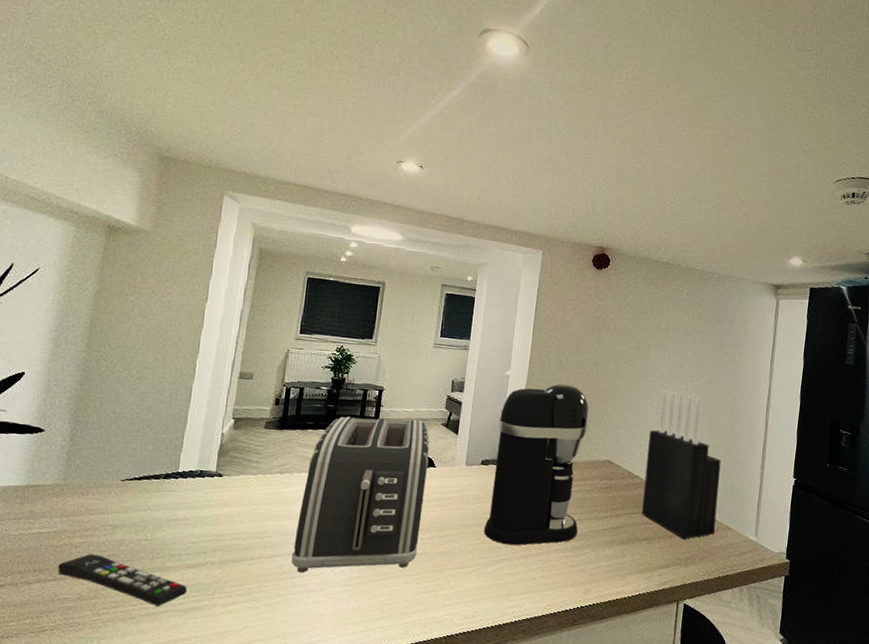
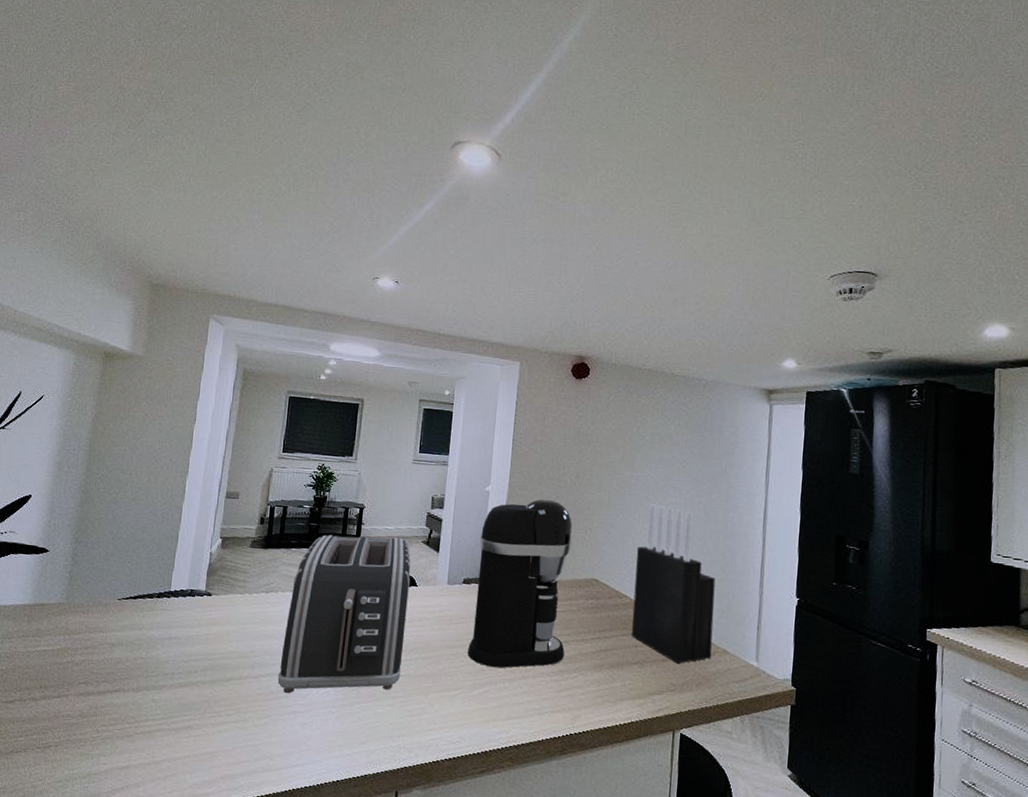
remote control: present [58,553,188,606] -> none [61,671,180,725]

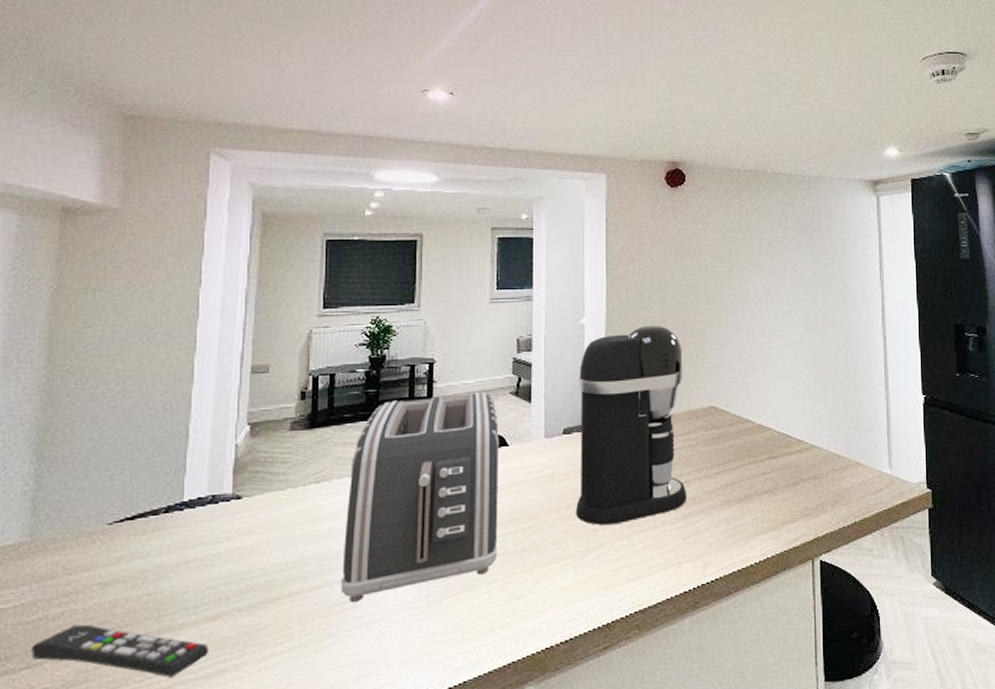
remote control: none [61,671,180,725] -> present [31,624,210,678]
knife block: present [631,504,716,665] -> none [754,316,844,486]

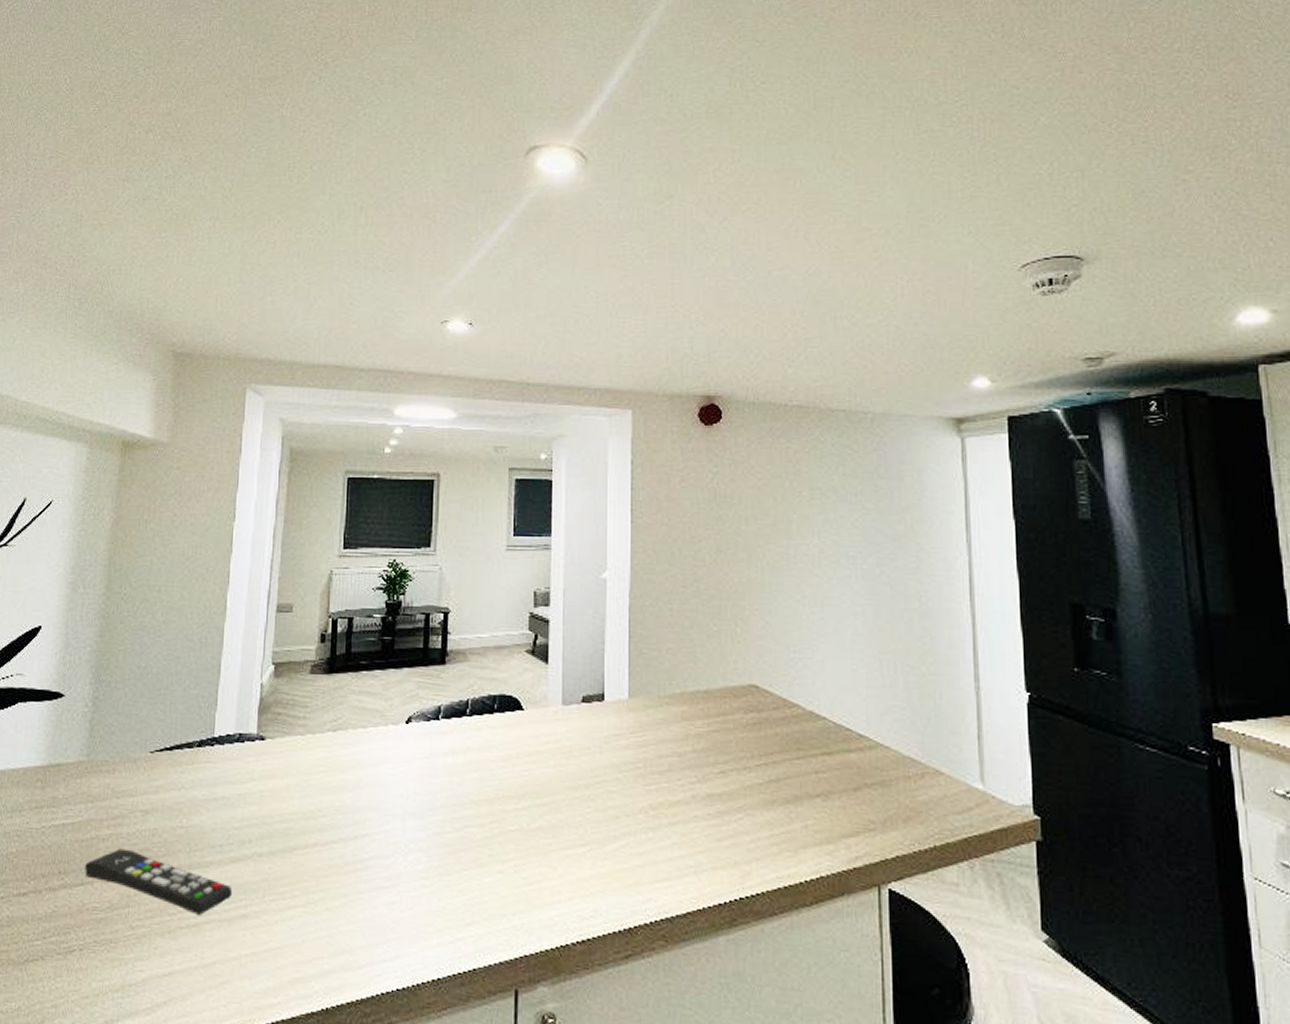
toaster: present [340,392,499,603] -> none [353,648,514,864]
coffee maker: present [576,325,687,526] -> none [595,584,722,813]

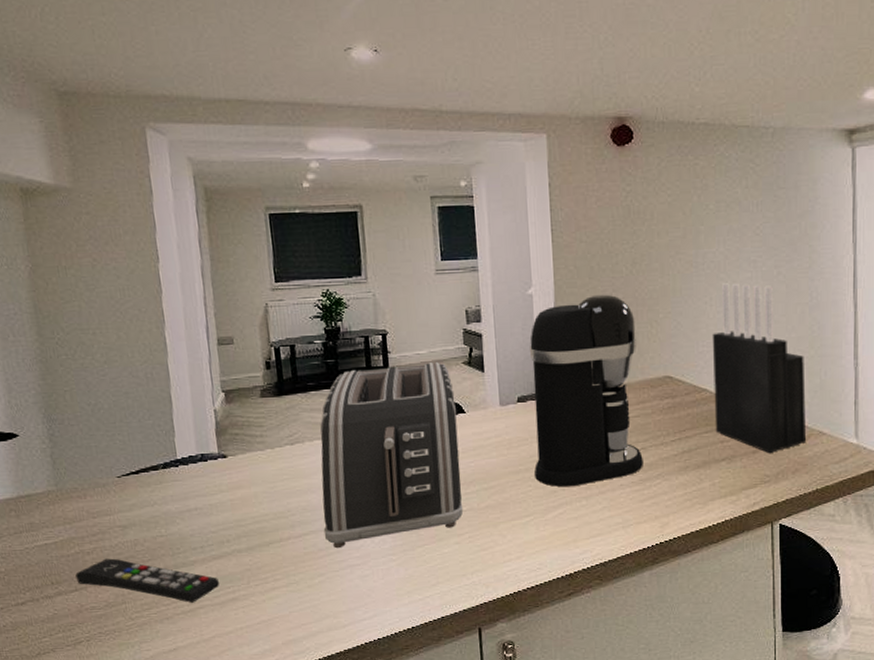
toaster: none [353,648,514,864] -> present [320,362,463,549]
coffee maker: none [595,584,722,813] -> present [530,294,643,487]
knife block: none [805,580,920,794] -> present [712,283,807,454]

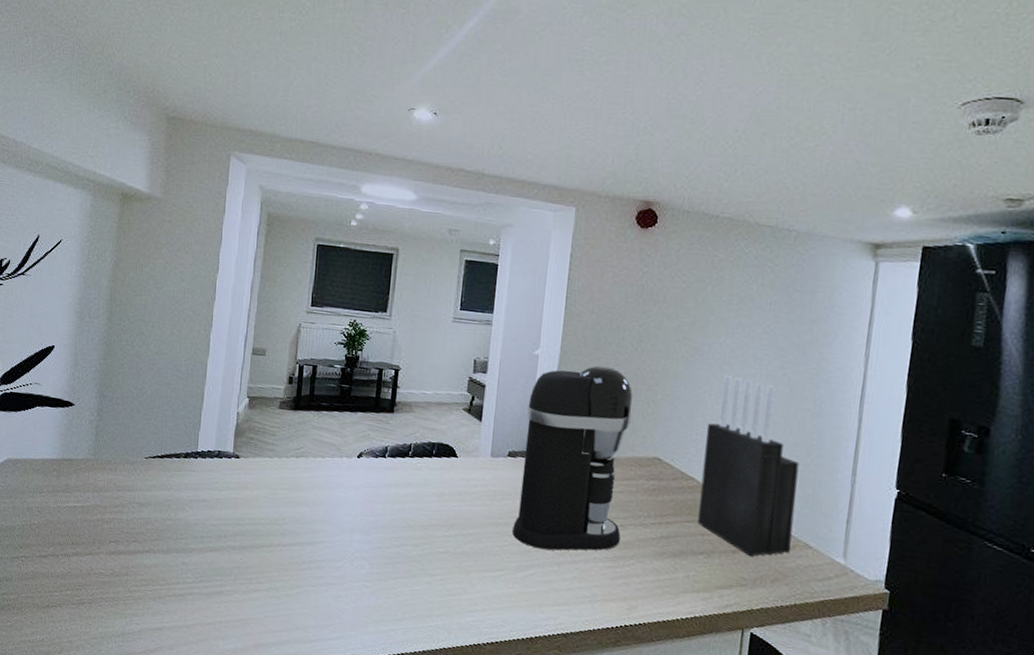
remote control: present [75,558,220,603] -> none [92,530,211,588]
toaster: present [320,362,463,549] -> none [309,397,451,567]

